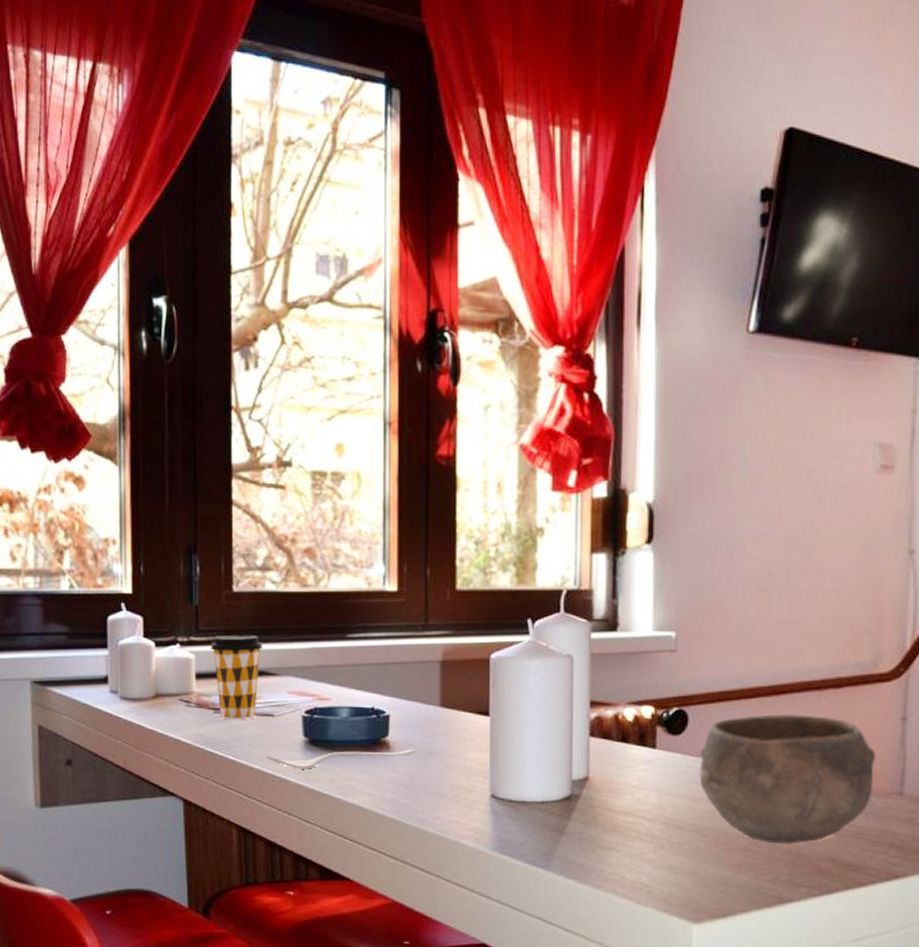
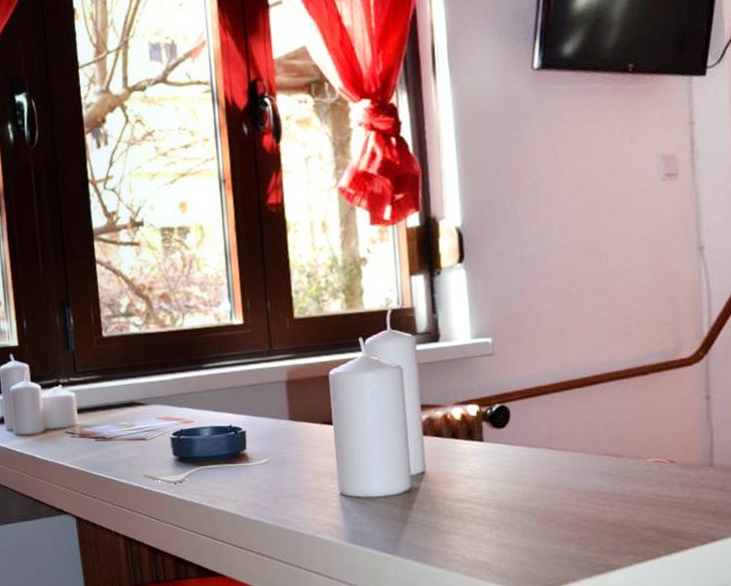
coffee cup: present [211,634,264,719] -> none [88,372,133,446]
bowl: present [699,714,876,844] -> none [523,401,685,518]

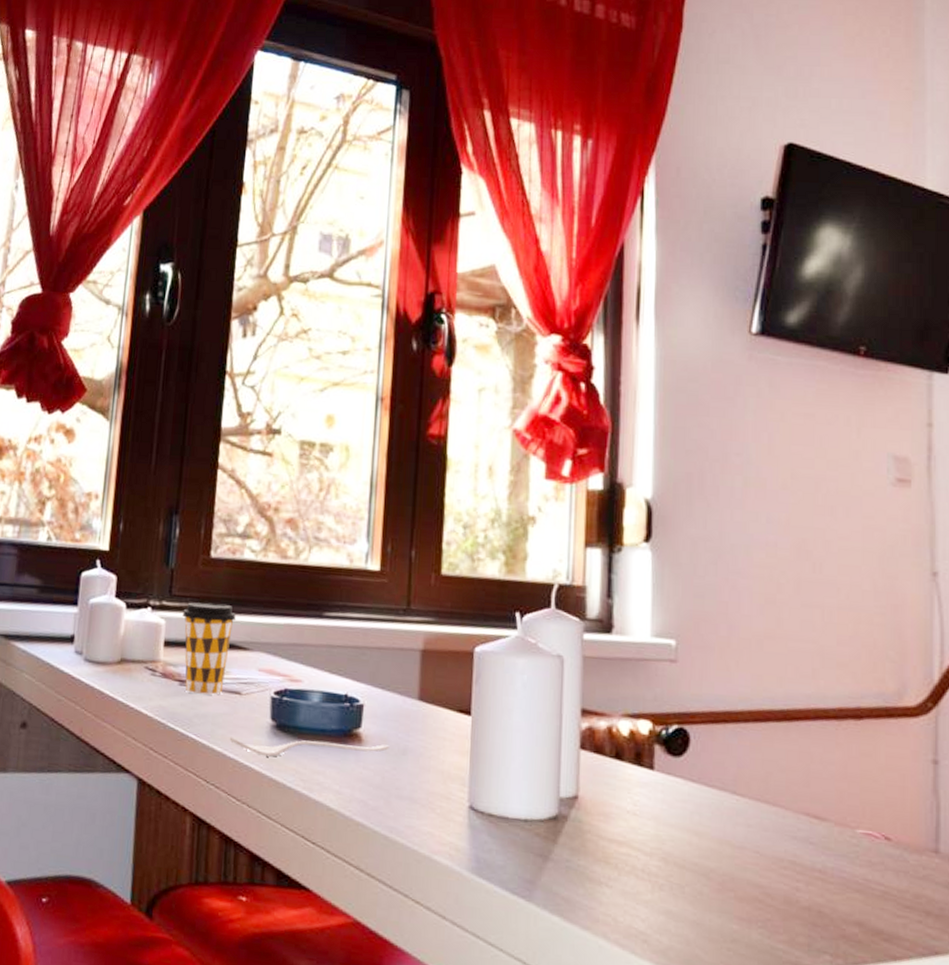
coffee cup: none [88,372,133,446] -> present [182,602,237,695]

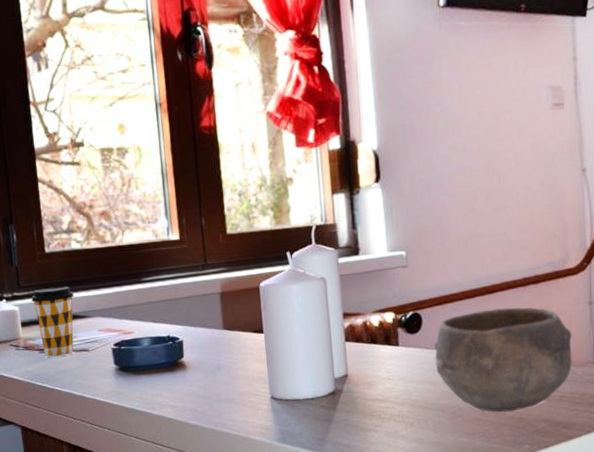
spoon: present [229,737,389,757] -> none [85,366,207,392]
bowl: none [702,742,905,900] -> present [434,307,572,413]

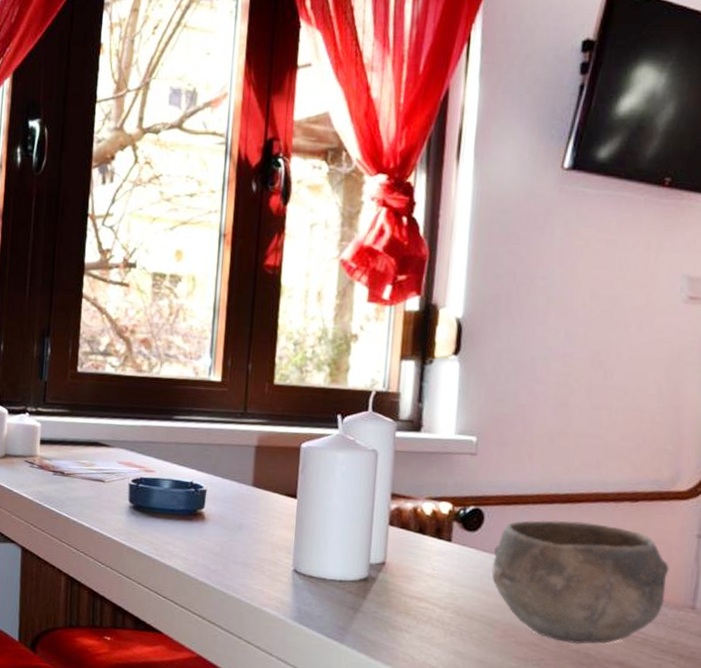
coffee cup: present [31,286,75,357] -> none [55,408,100,483]

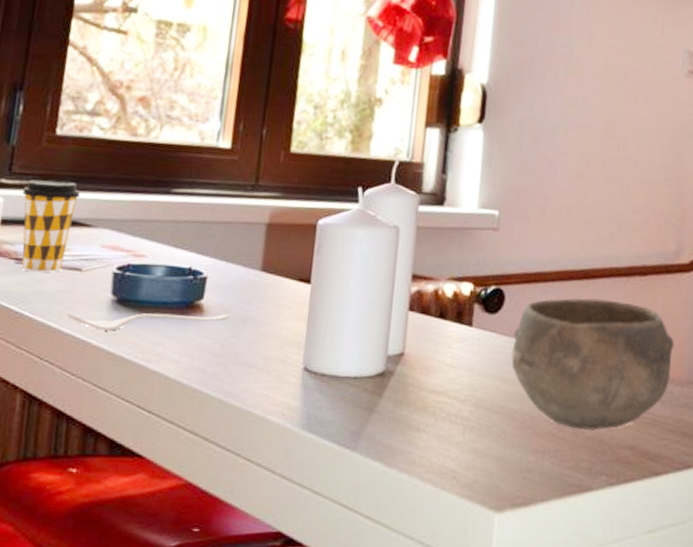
coffee cup: none [55,408,100,483] -> present [21,180,81,272]
spoon: none [95,515,227,531] -> present [66,313,230,331]

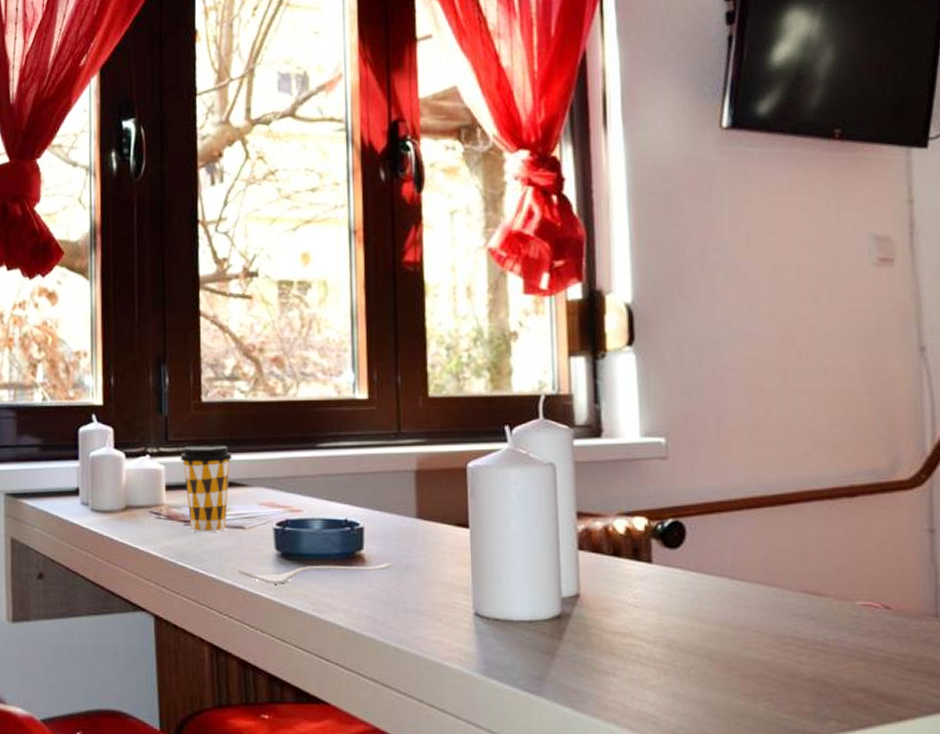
bowl: present [511,298,675,430] -> none [701,526,903,671]

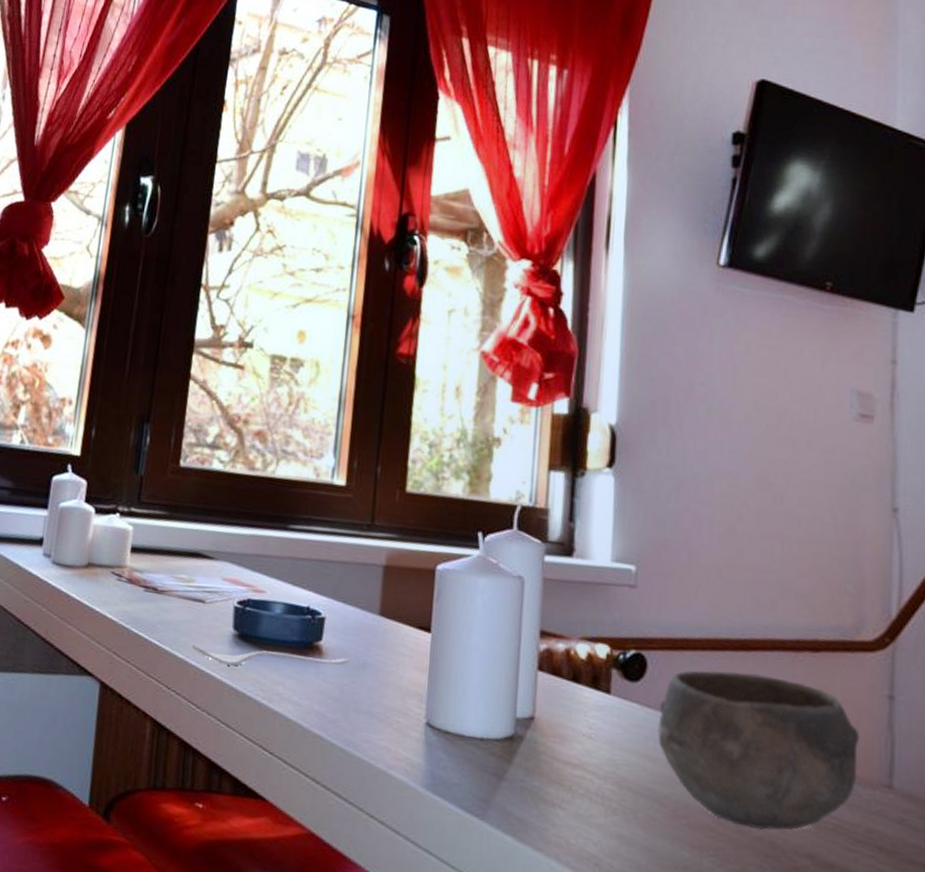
coffee cup: present [180,445,233,532] -> none [150,510,203,603]
bowl: none [701,526,903,671] -> present [657,670,860,831]

